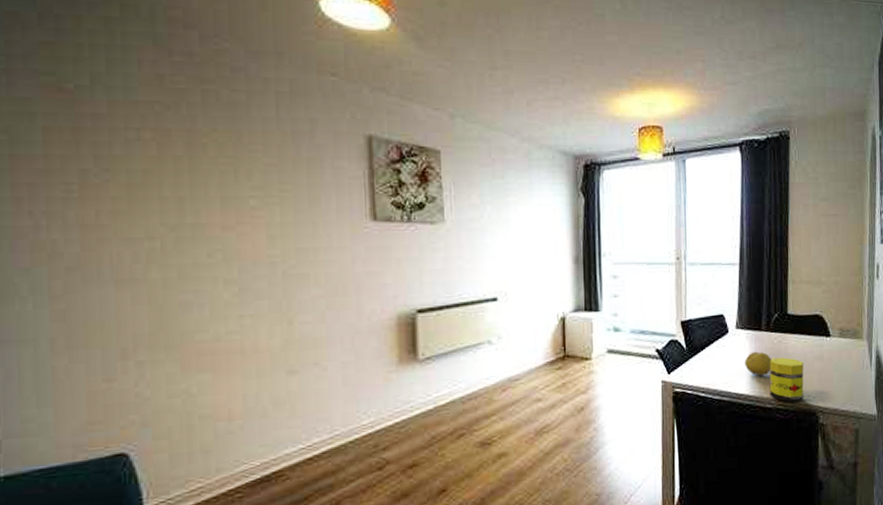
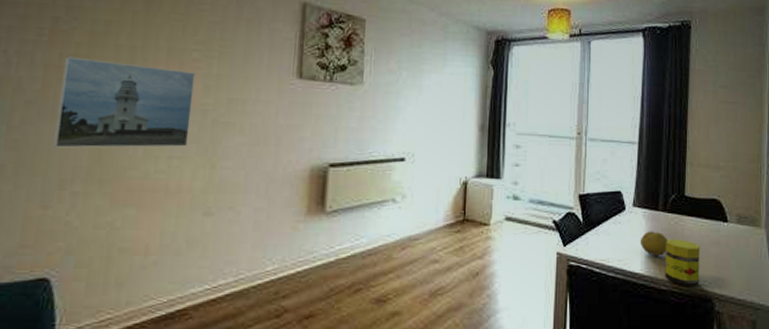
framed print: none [103,213,259,315] -> present [54,56,195,148]

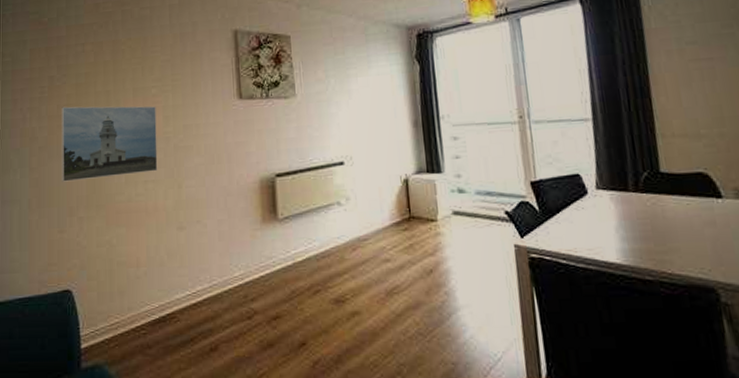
fruit: present [639,231,667,256] -> none [610,214,647,242]
jar: present [665,239,700,286] -> none [644,222,696,275]

